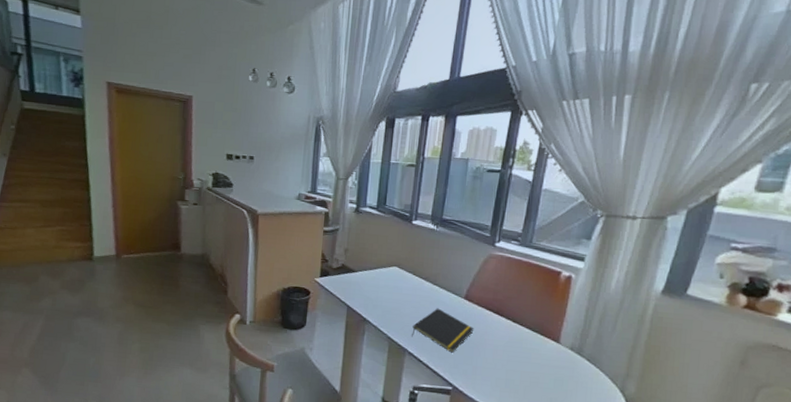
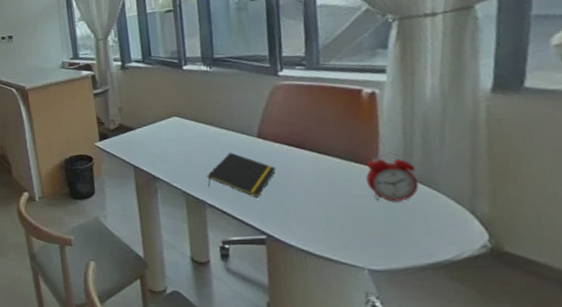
alarm clock: none [546,329,588,376] -> present [366,151,419,203]

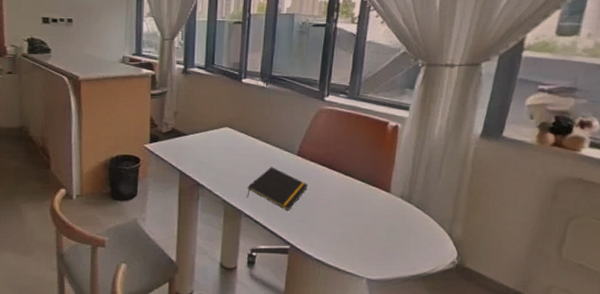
alarm clock: present [366,151,419,203] -> none [378,179,416,224]

